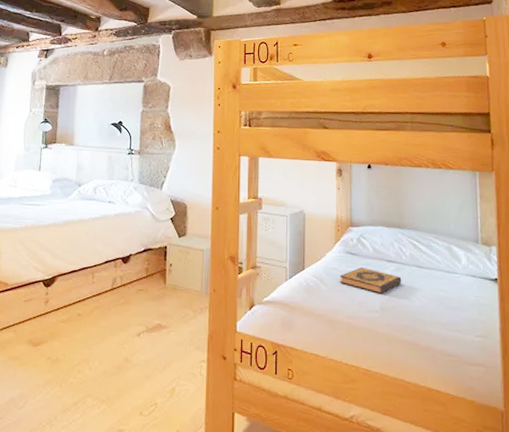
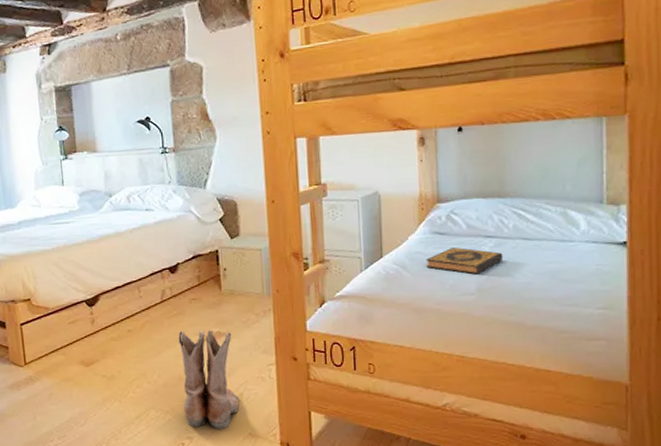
boots: none [119,319,171,424] -> present [178,329,240,429]

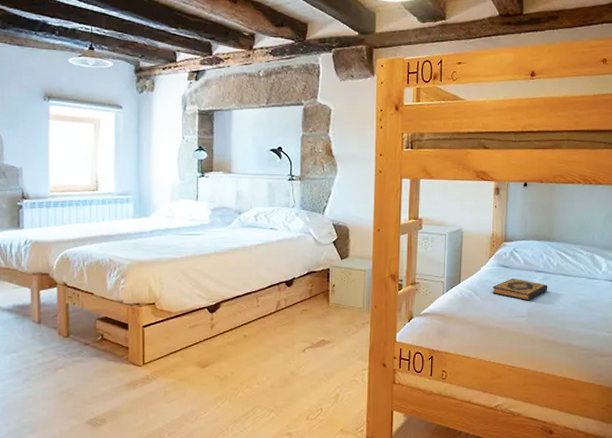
boots: present [178,329,240,429] -> none [287,337,335,426]

